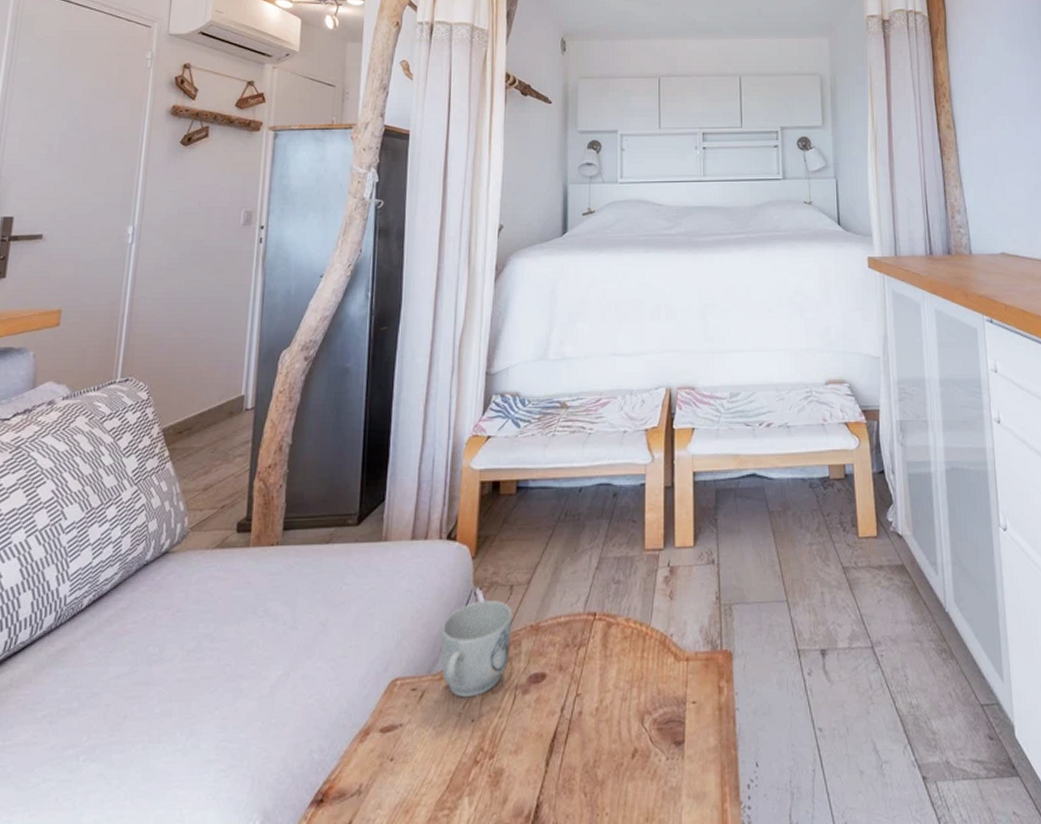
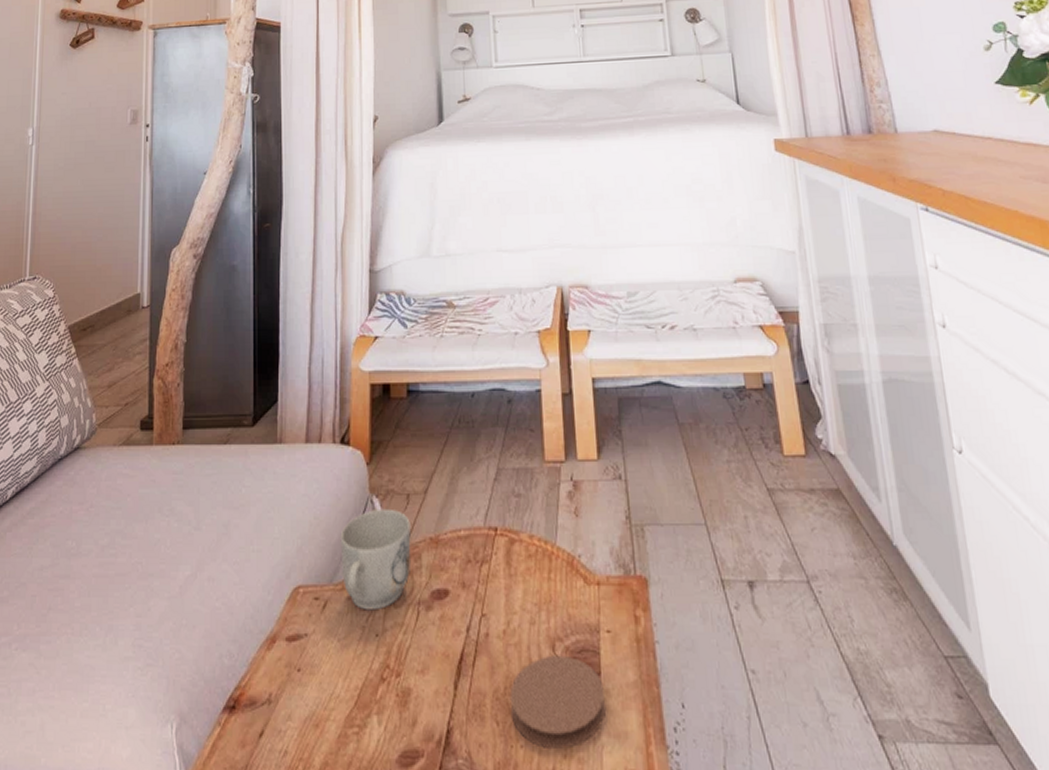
coaster: none [598,727,687,814] -> present [509,655,605,749]

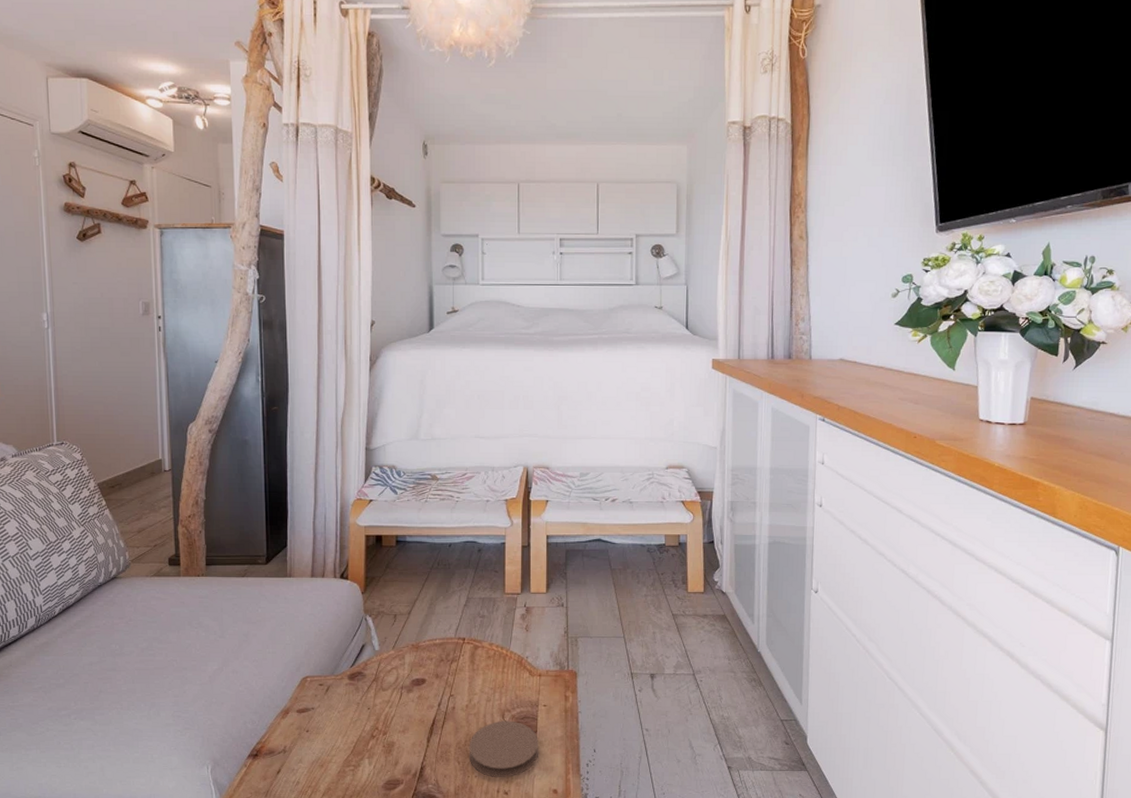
mug: present [340,508,412,611] -> none [340,624,397,693]

